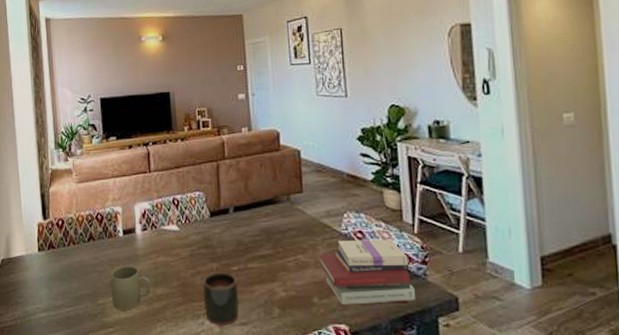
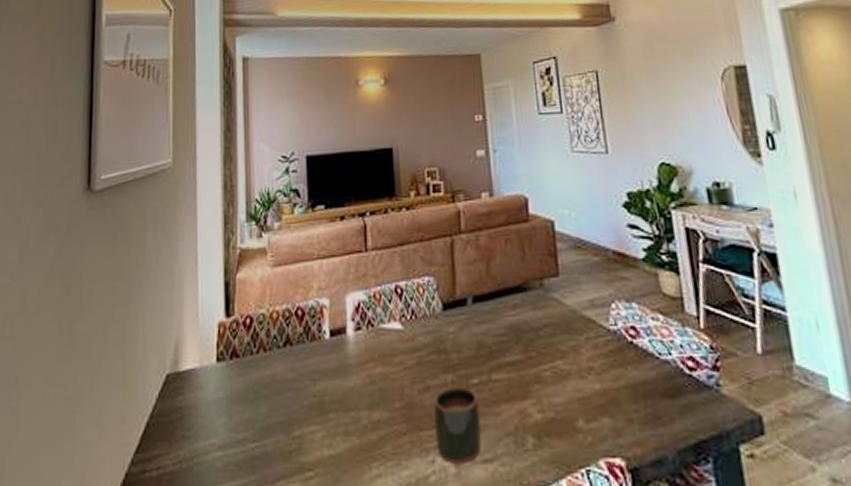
mug: present [110,266,151,310] -> none [310,381,365,445]
books: present [318,239,416,305] -> none [581,337,710,430]

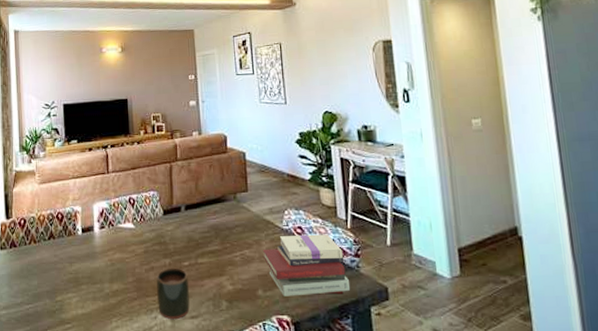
books: none [581,337,710,430] -> present [262,234,351,297]

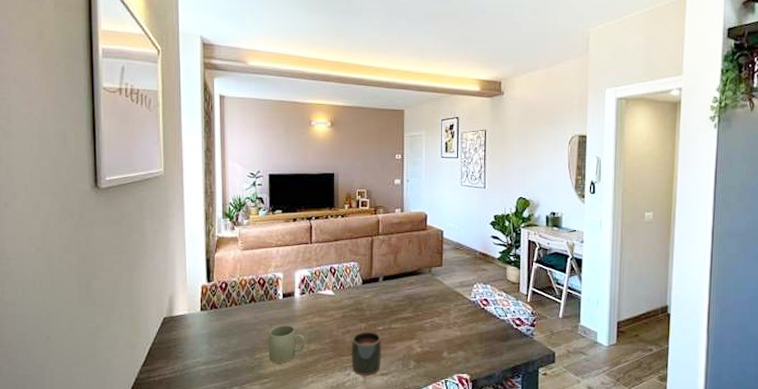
mug: none [68,263,108,306] -> present [268,325,306,363]
books: present [262,234,351,297] -> none [450,306,524,358]

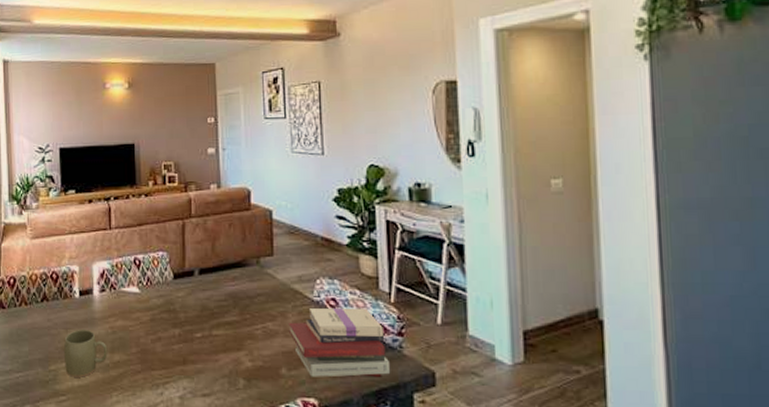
mug: present [351,331,382,375] -> none [163,339,202,396]
books: none [450,306,524,358] -> present [288,307,391,378]

